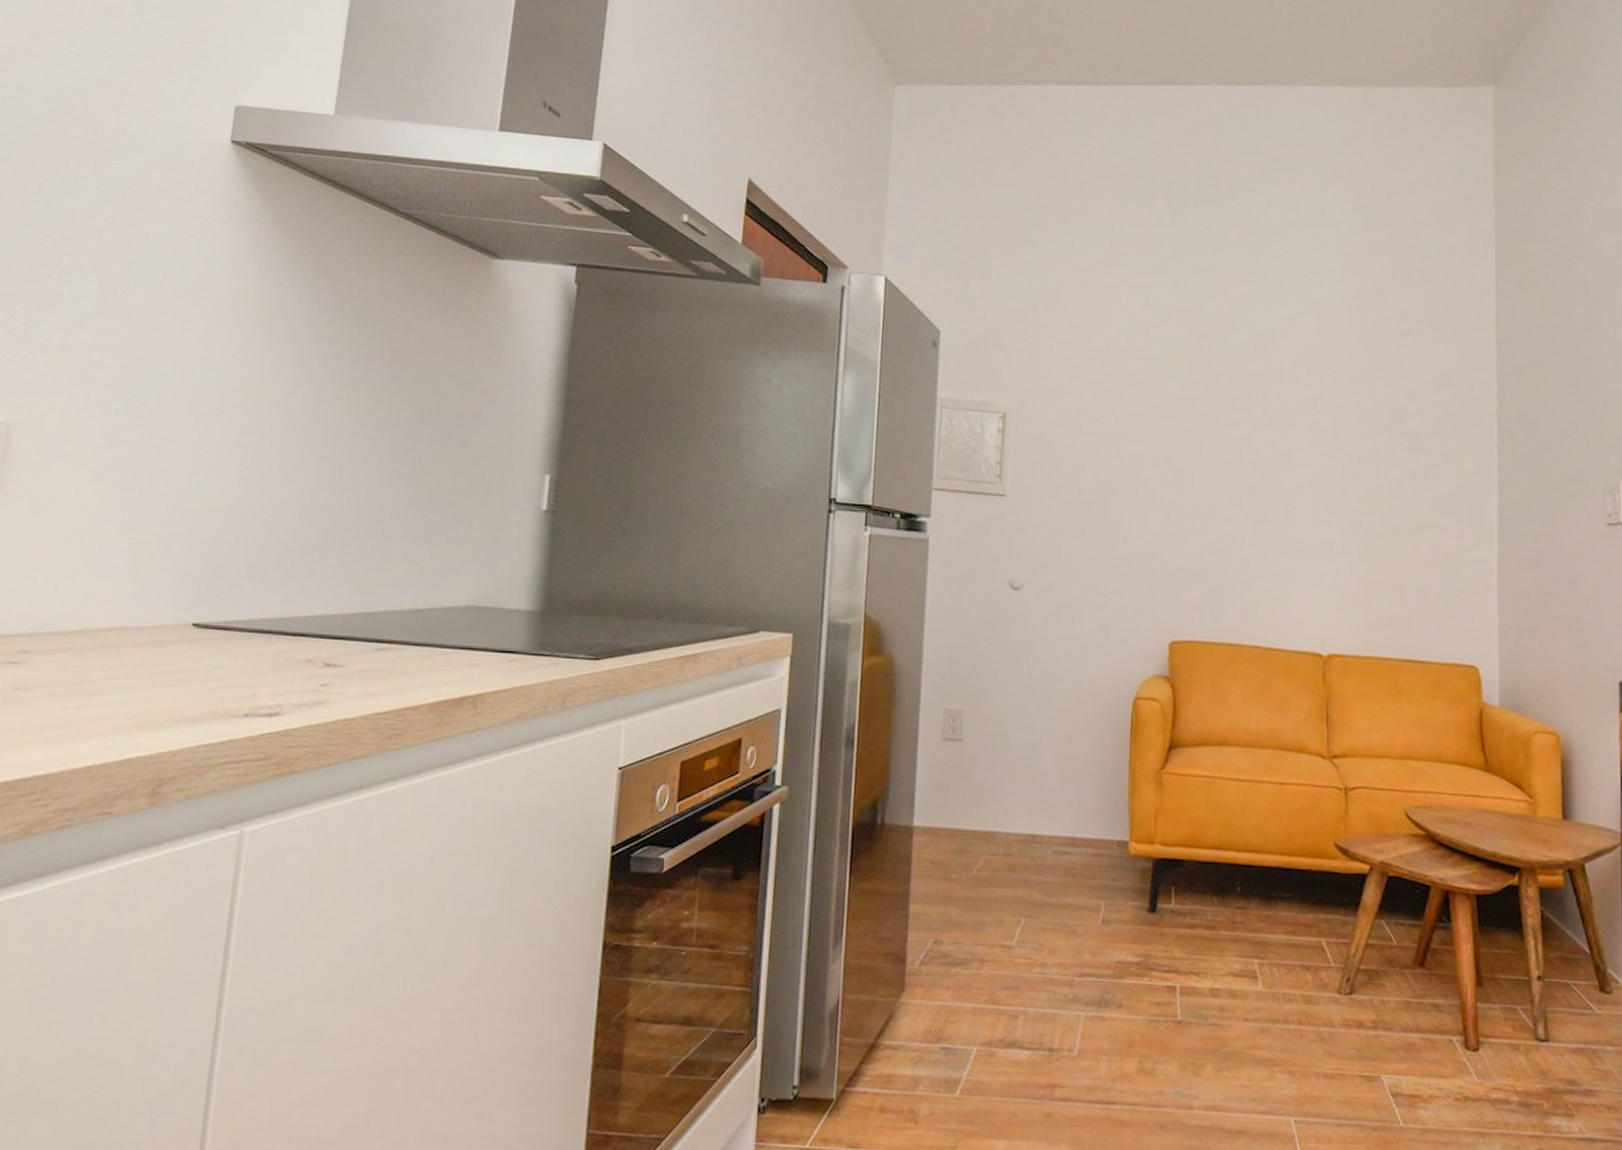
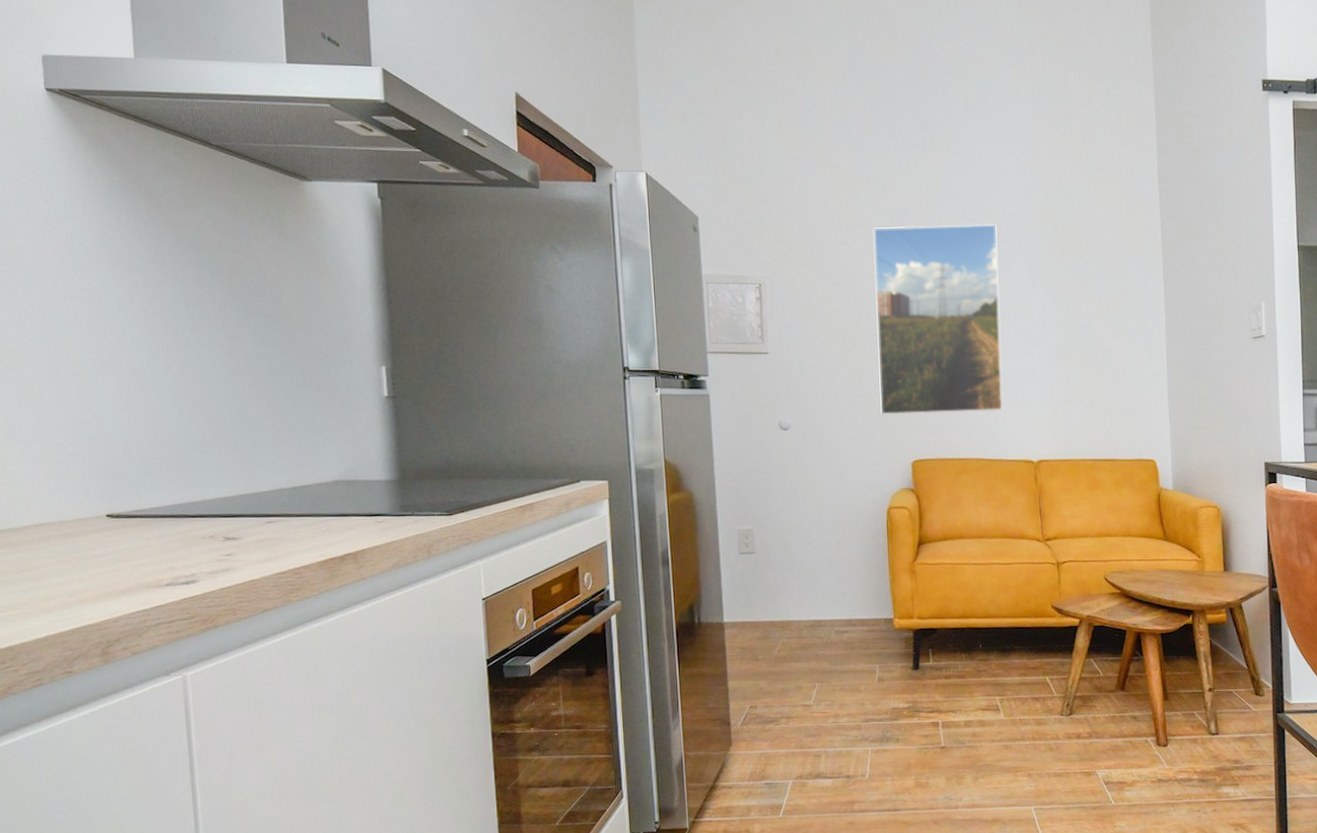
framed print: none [1136,358,1296,589] -> present [873,224,1003,415]

